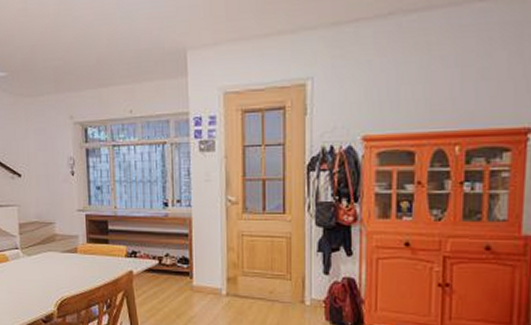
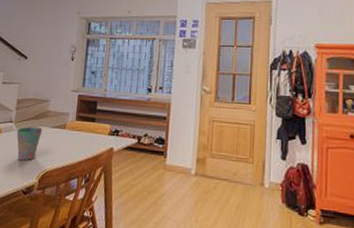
cup: none [24,253,52,289] -> present [16,127,42,161]

